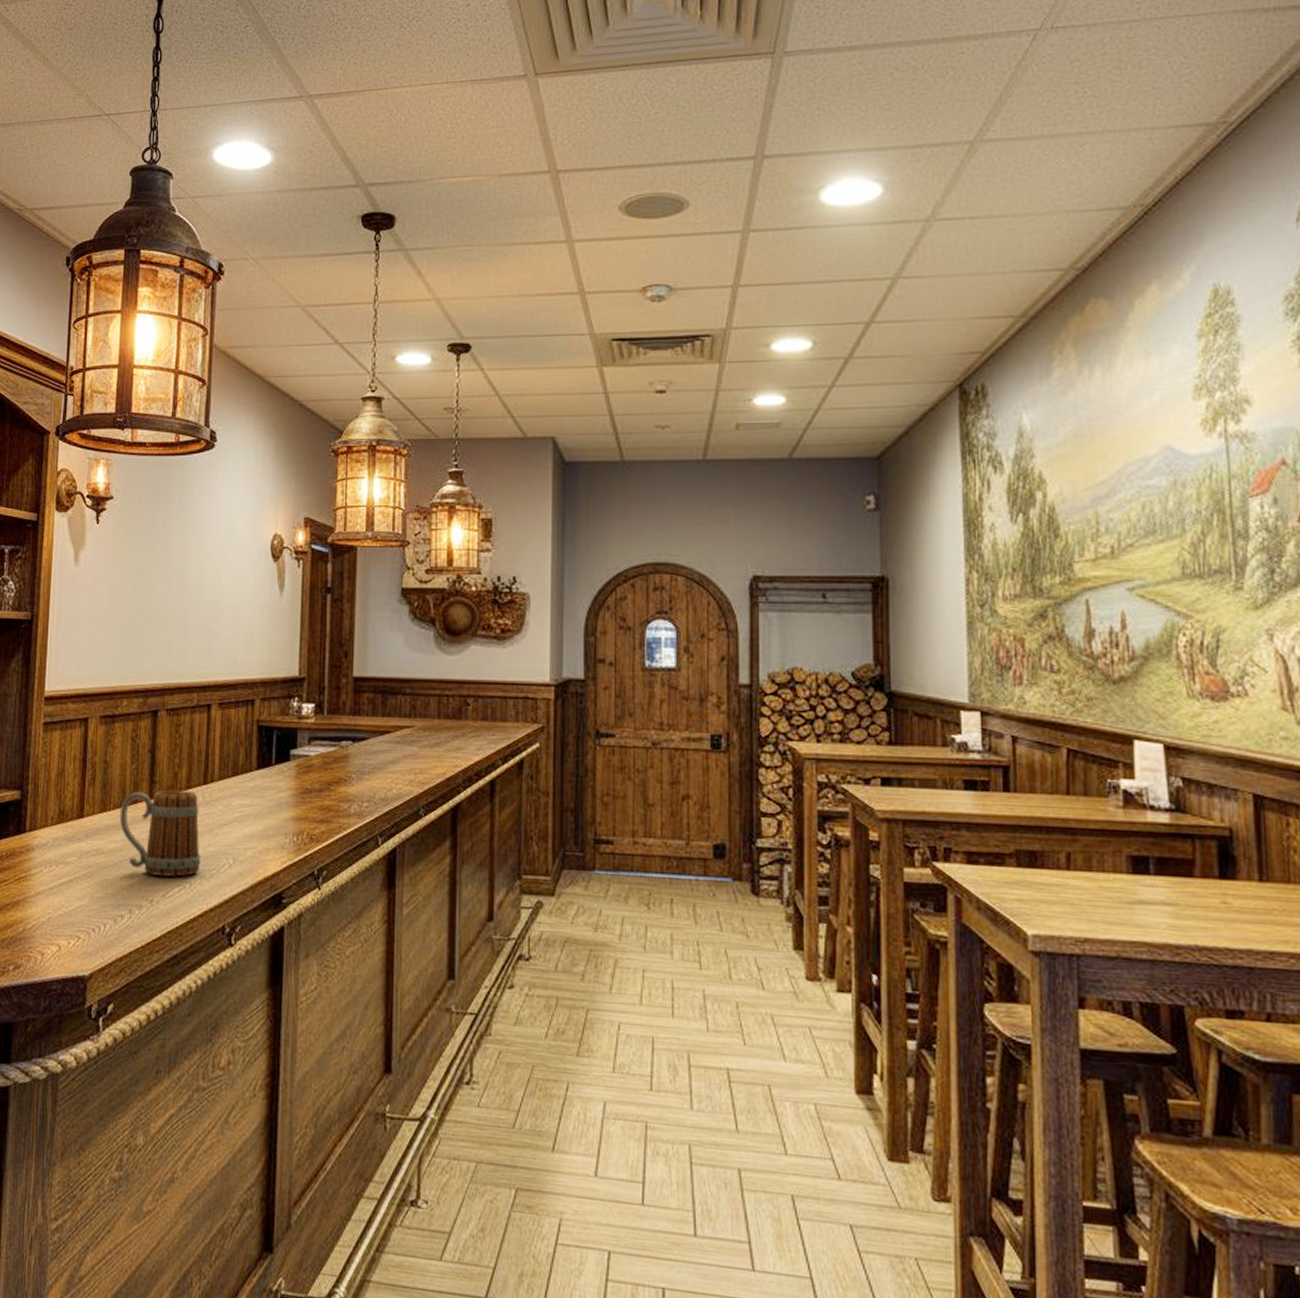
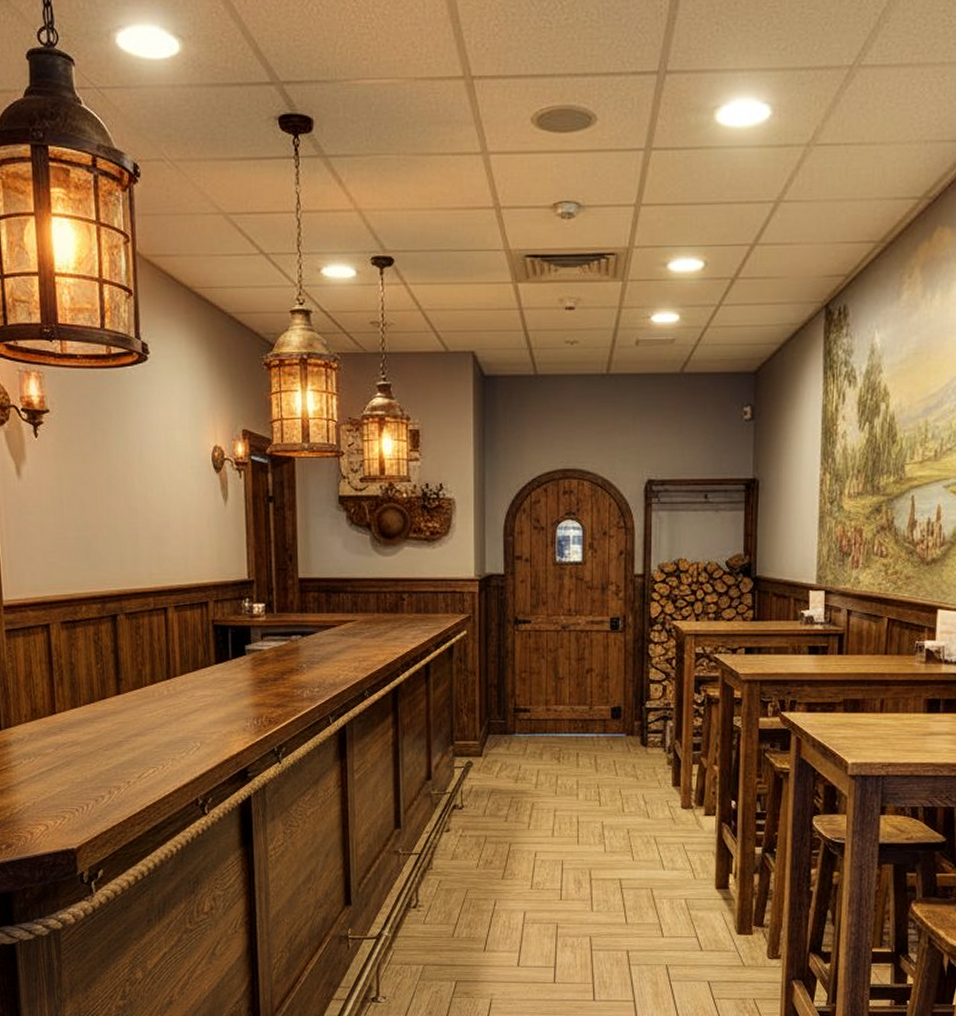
beer mug: present [119,790,201,877] -> none [90,685,171,761]

